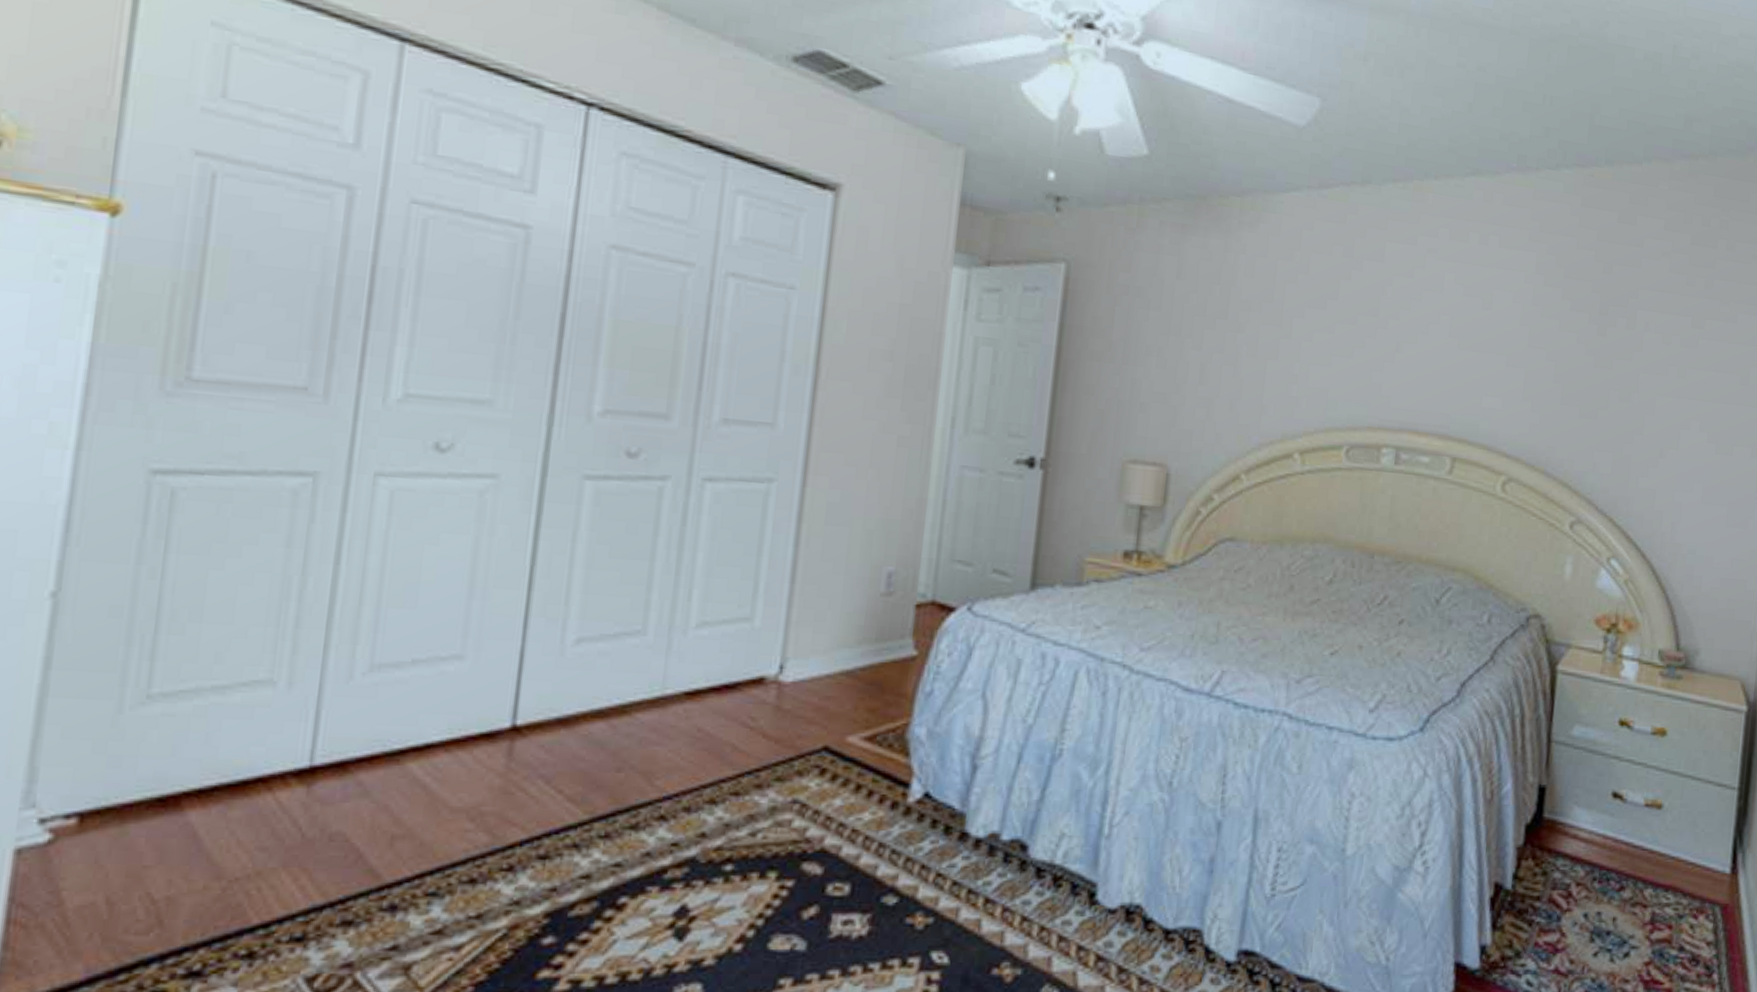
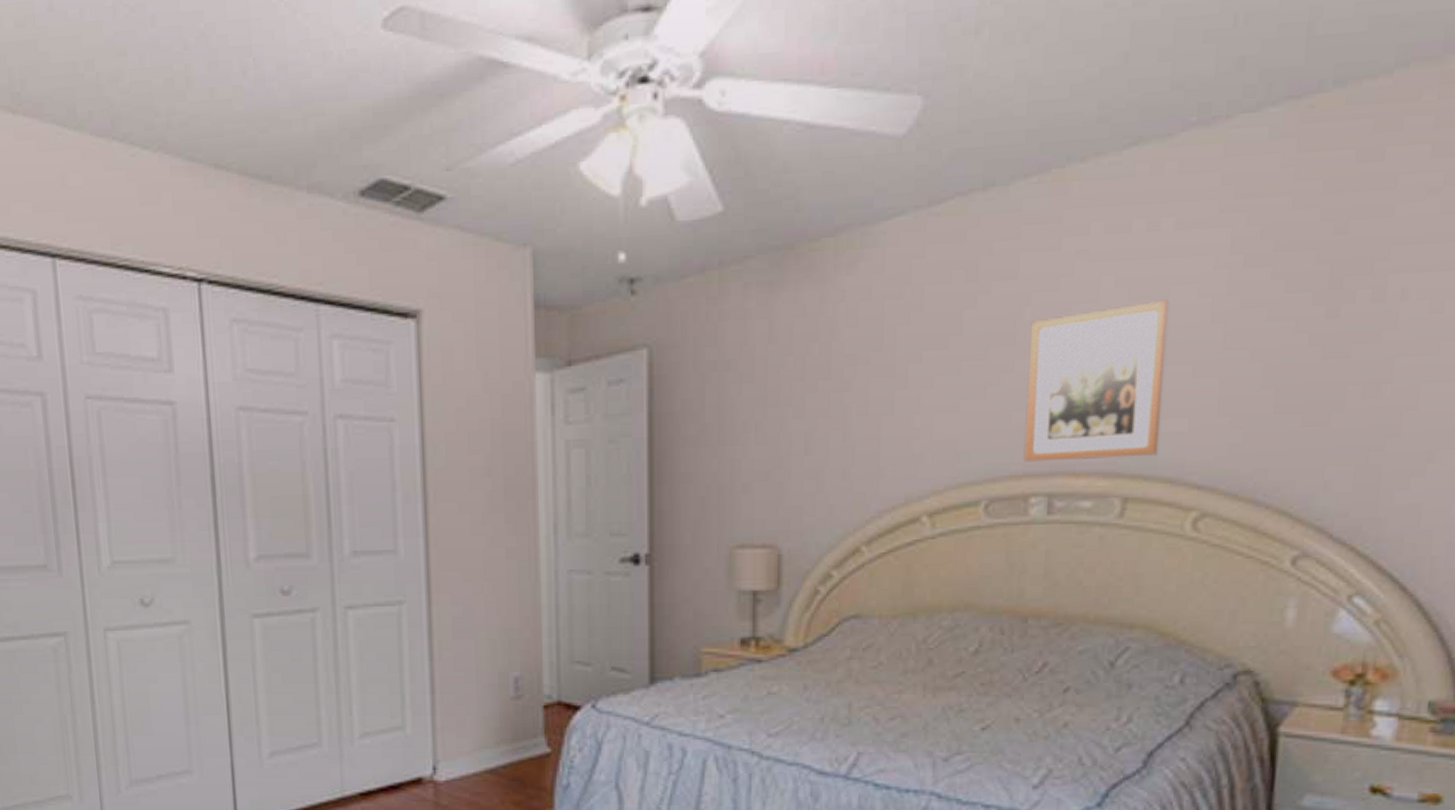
wall art: none [1379,298,1492,426] -> present [1023,299,1169,462]

